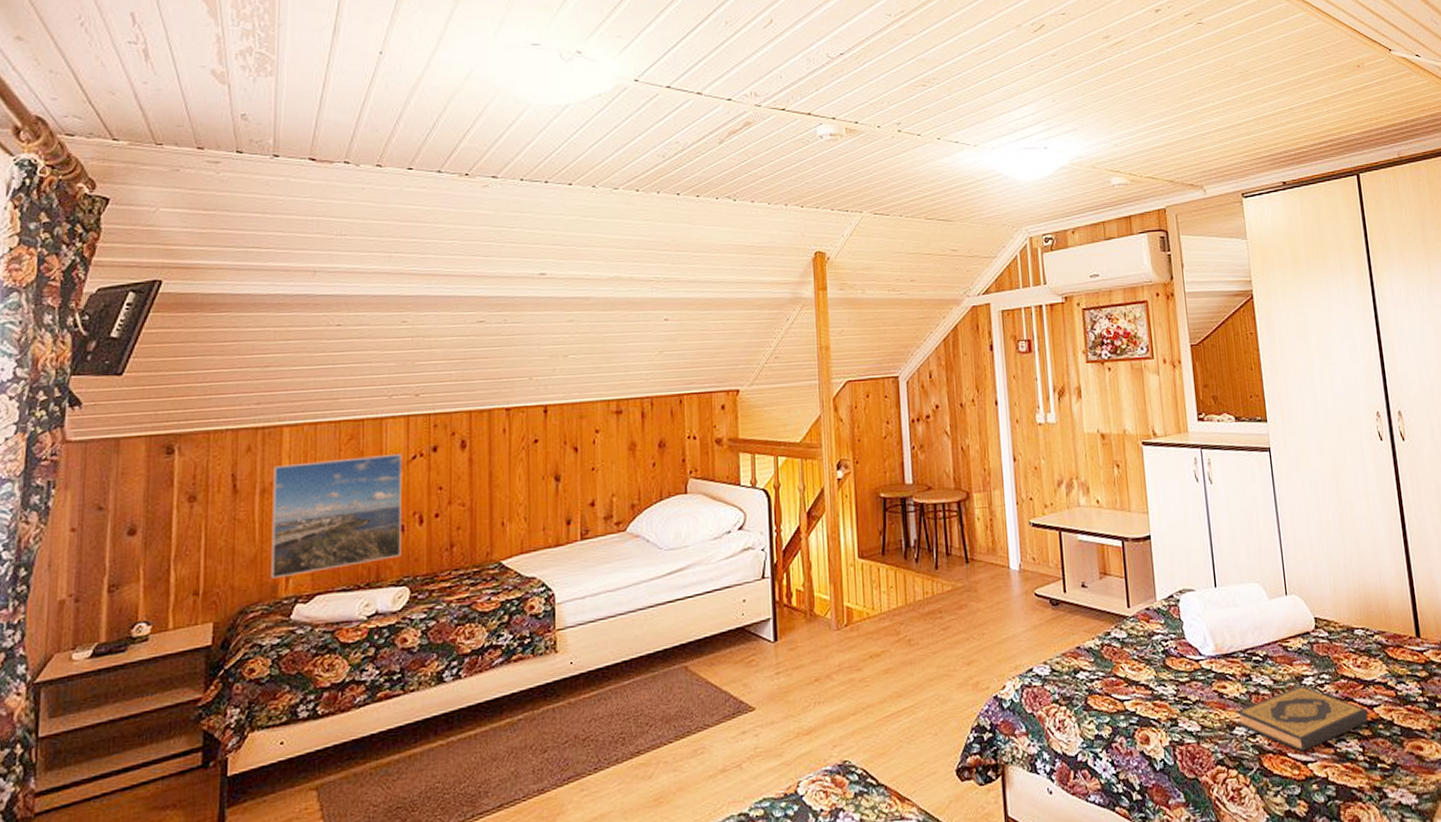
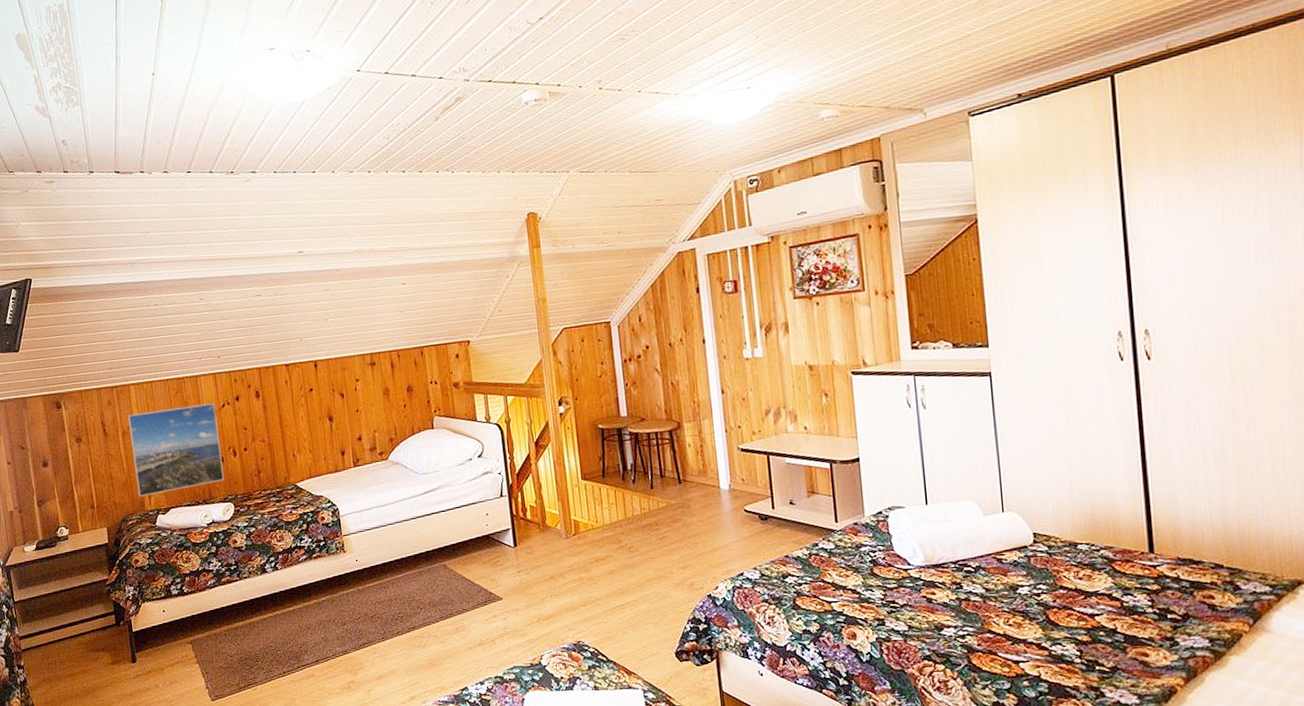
hardback book: present [1237,685,1369,752] -> none [946,594,1088,652]

